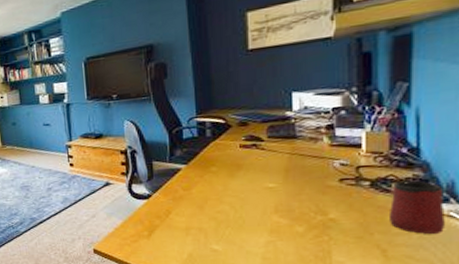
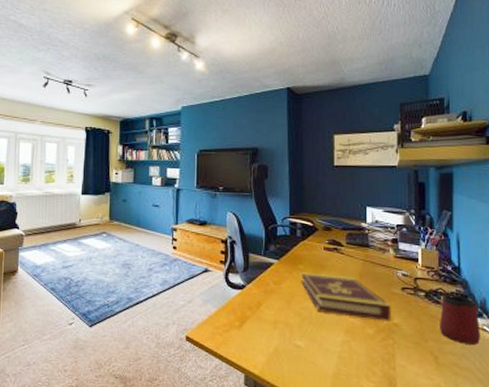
book: none [212,173,326,217] -> present [300,272,391,321]

